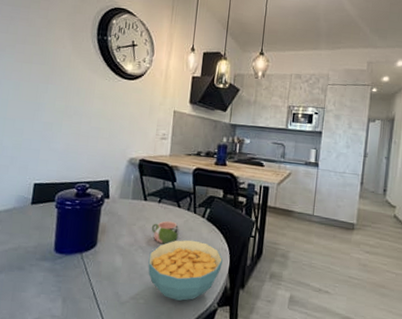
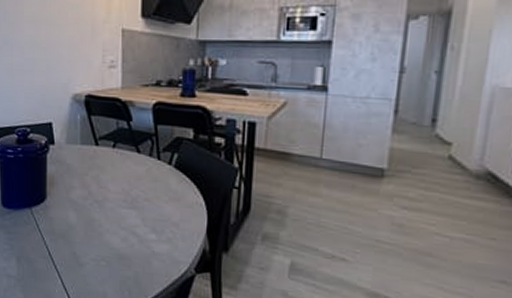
cereal bowl: present [148,239,223,301] -> none [107,192,198,264]
mug: present [151,220,179,244] -> none [107,169,141,197]

